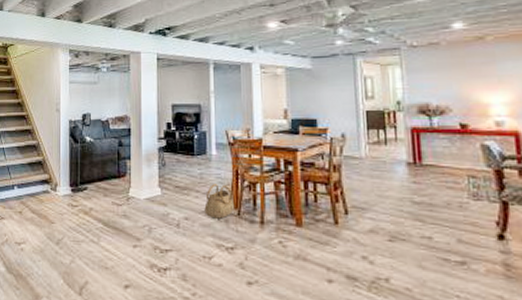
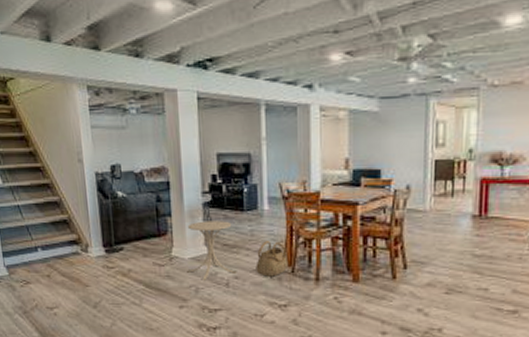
side table: none [142,164,187,221] -> present [187,221,237,280]

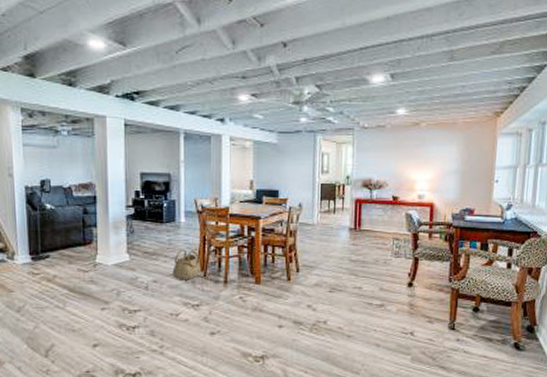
side table: present [187,221,237,280] -> none [110,231,156,284]

